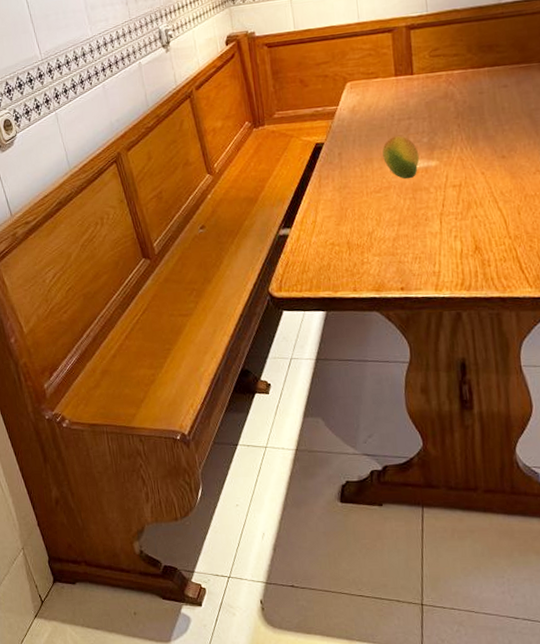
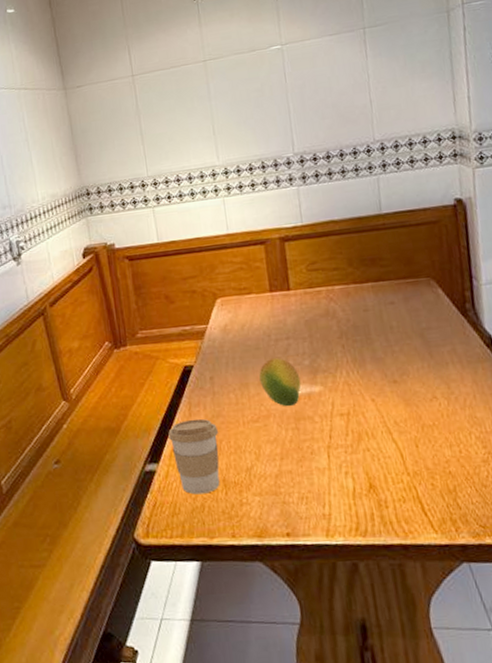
coffee cup: none [300,189,345,255] -> present [168,418,220,495]

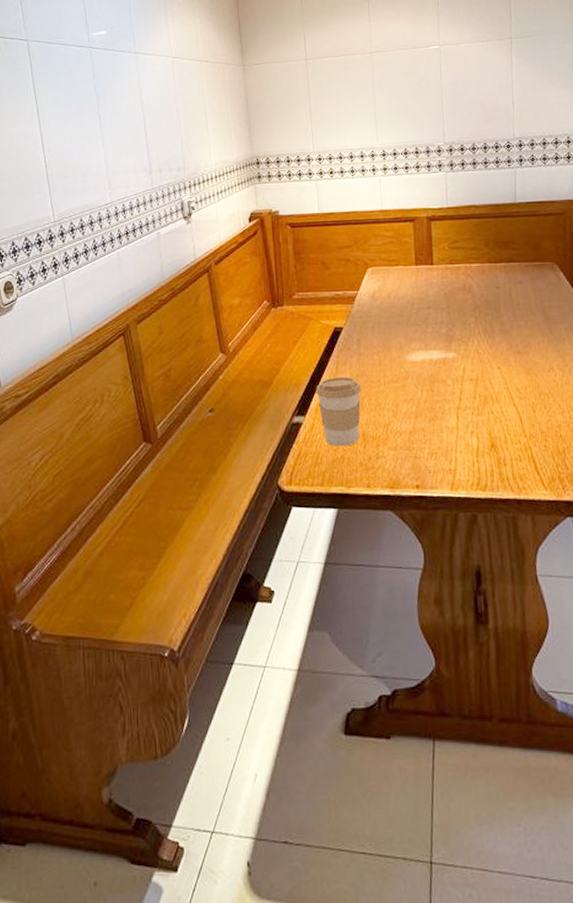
fruit: present [259,358,302,407] -> none [401,325,438,370]

